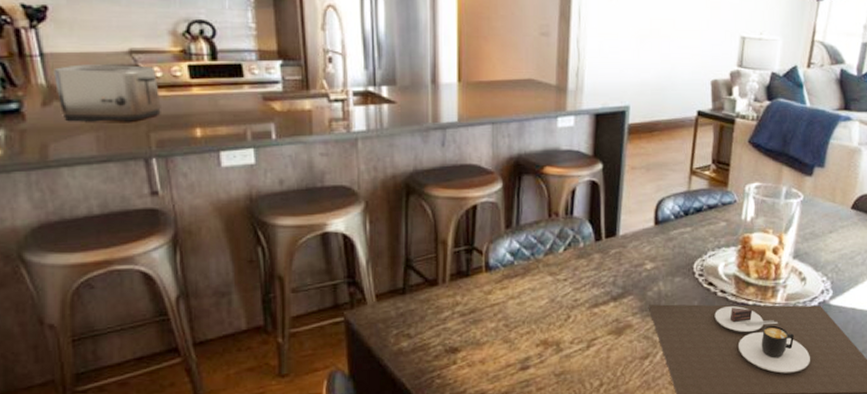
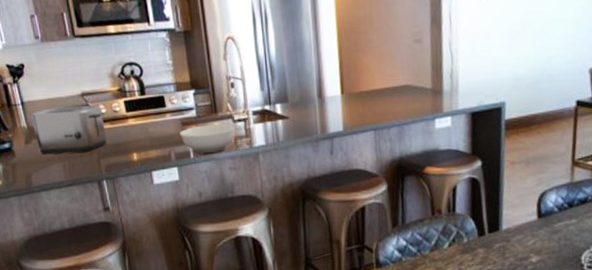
bowl: none [259,102,332,134] -> present [179,123,236,153]

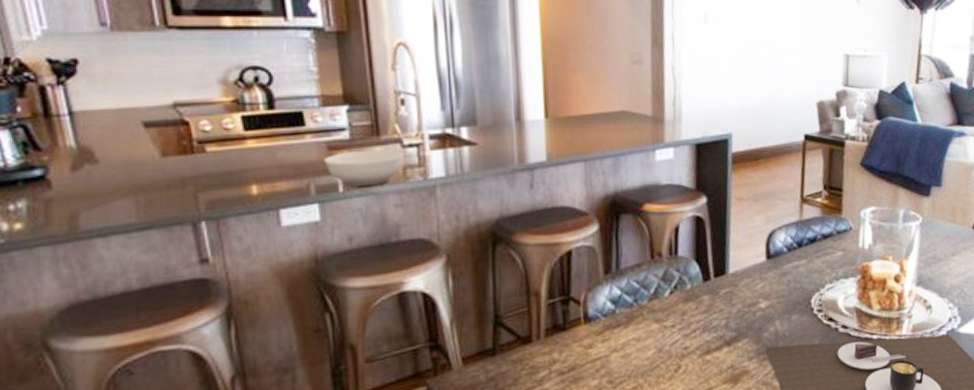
toaster: present [31,105,107,154] -> none [85,119,211,185]

